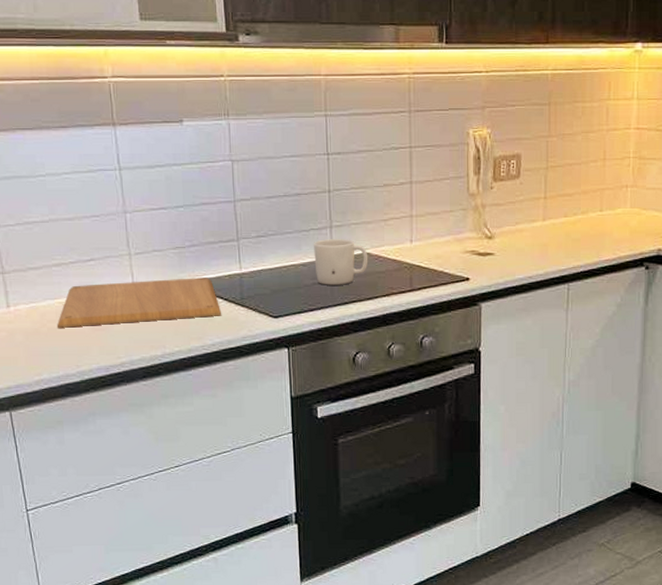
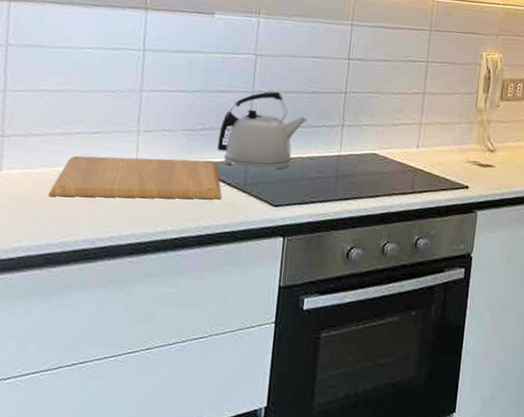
kettle: none [208,198,294,280] -> present [217,91,307,169]
mug: present [313,239,369,285] -> none [321,136,375,182]

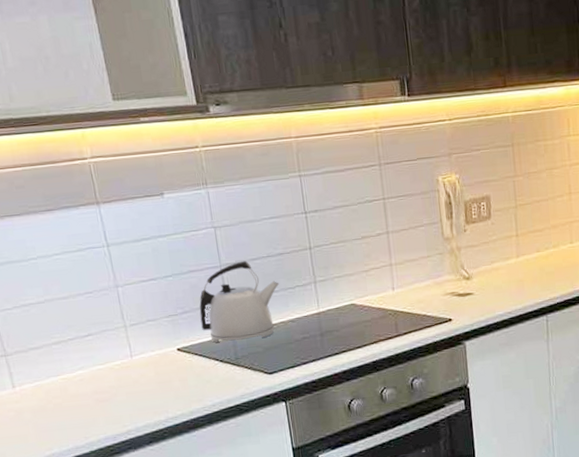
chopping board: present [49,155,222,200] -> none [62,341,219,403]

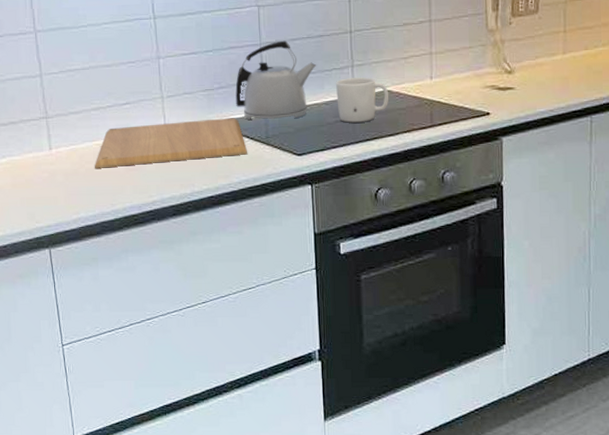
chopping board: none [62,341,219,403] -> present [95,118,248,168]
mug: none [299,292,354,339] -> present [335,77,389,123]

